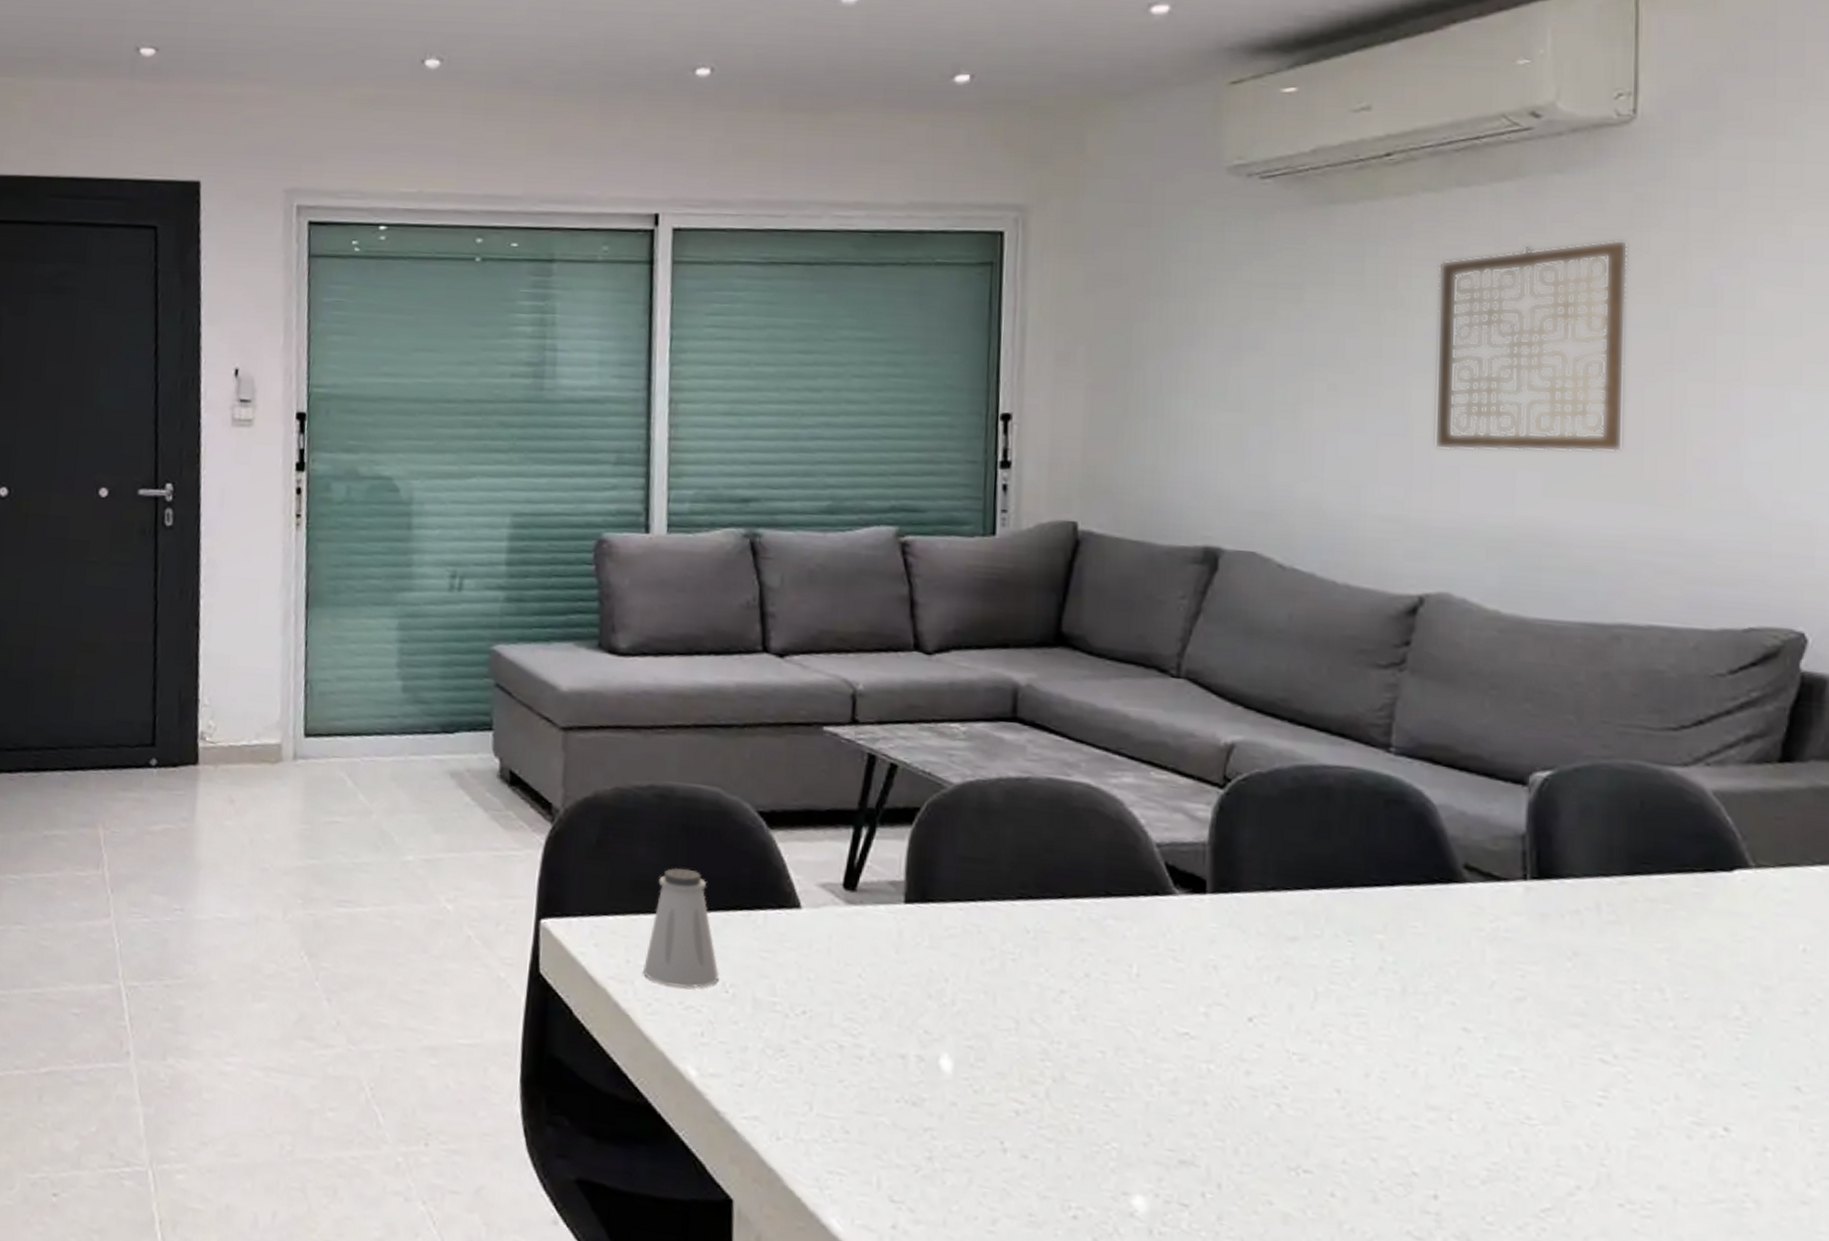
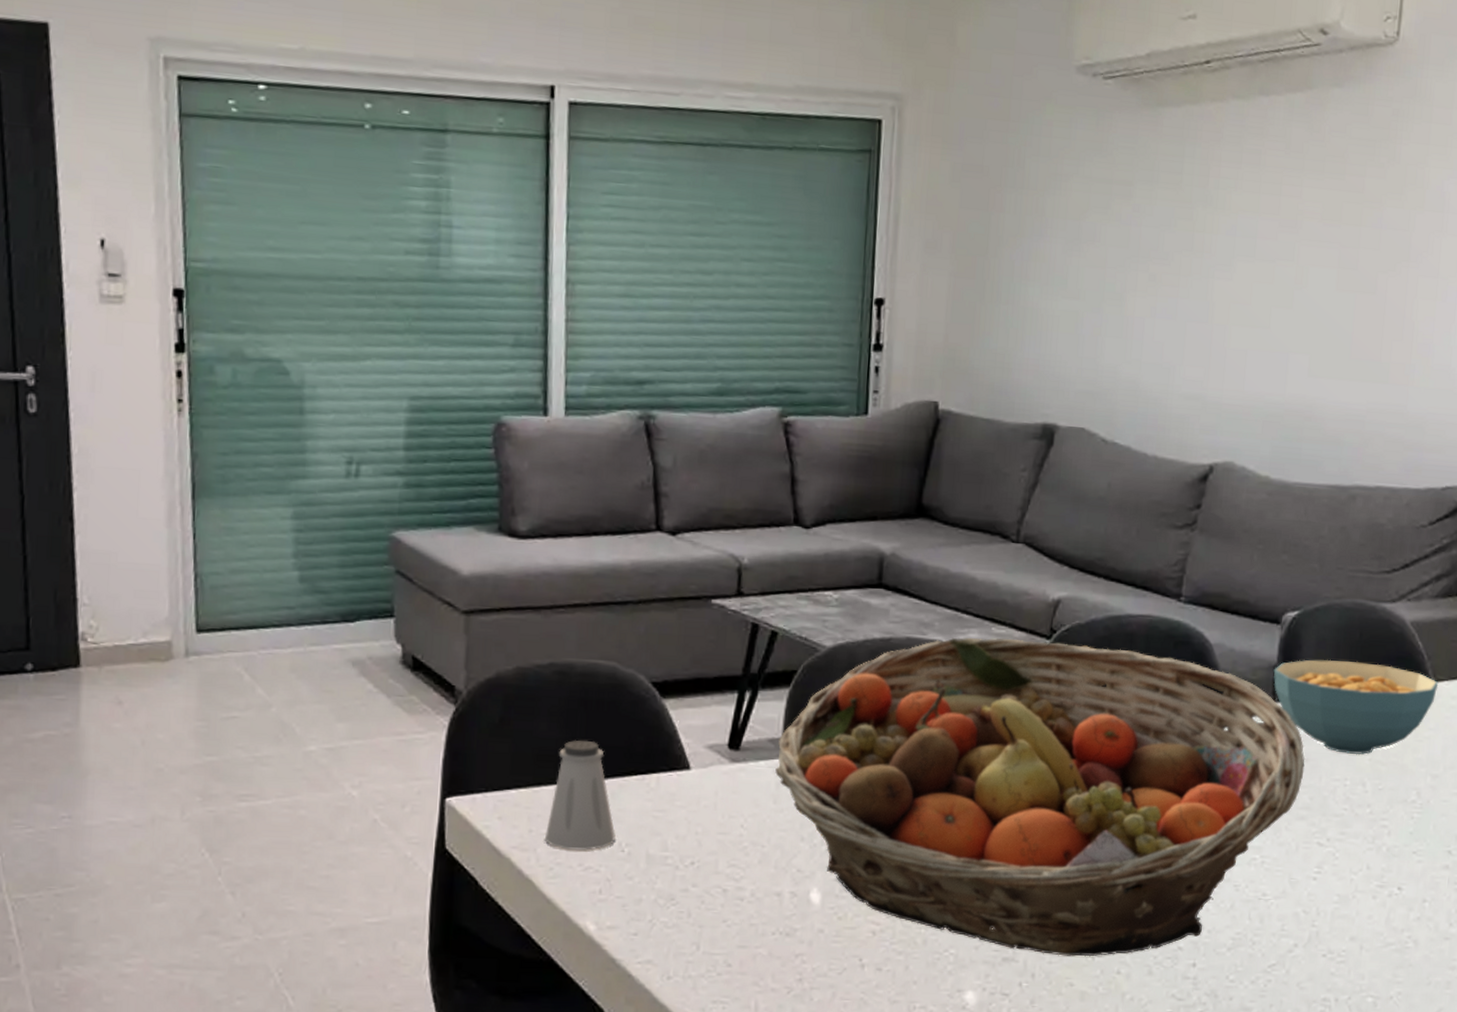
fruit basket: none [897,780,1575,1173] -> present [775,637,1305,957]
wall art: present [1434,239,1629,452] -> none [1228,149,1385,338]
cereal bowl: none [1522,830,1761,953] -> present [1273,659,1439,755]

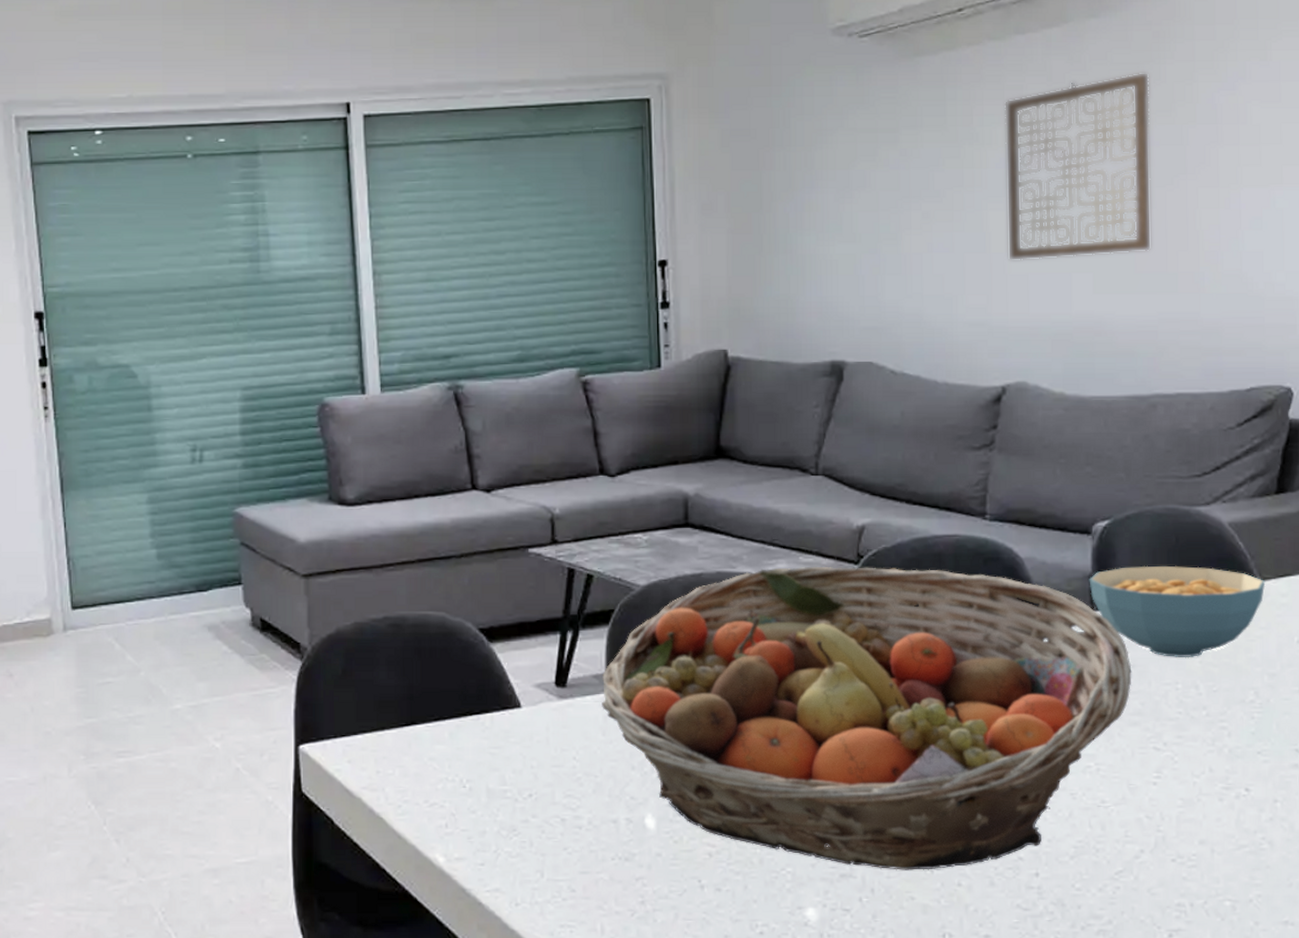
saltshaker: present [545,739,616,852] -> none [392,685,457,789]
wall art: none [1228,149,1385,338] -> present [1005,72,1152,261]

